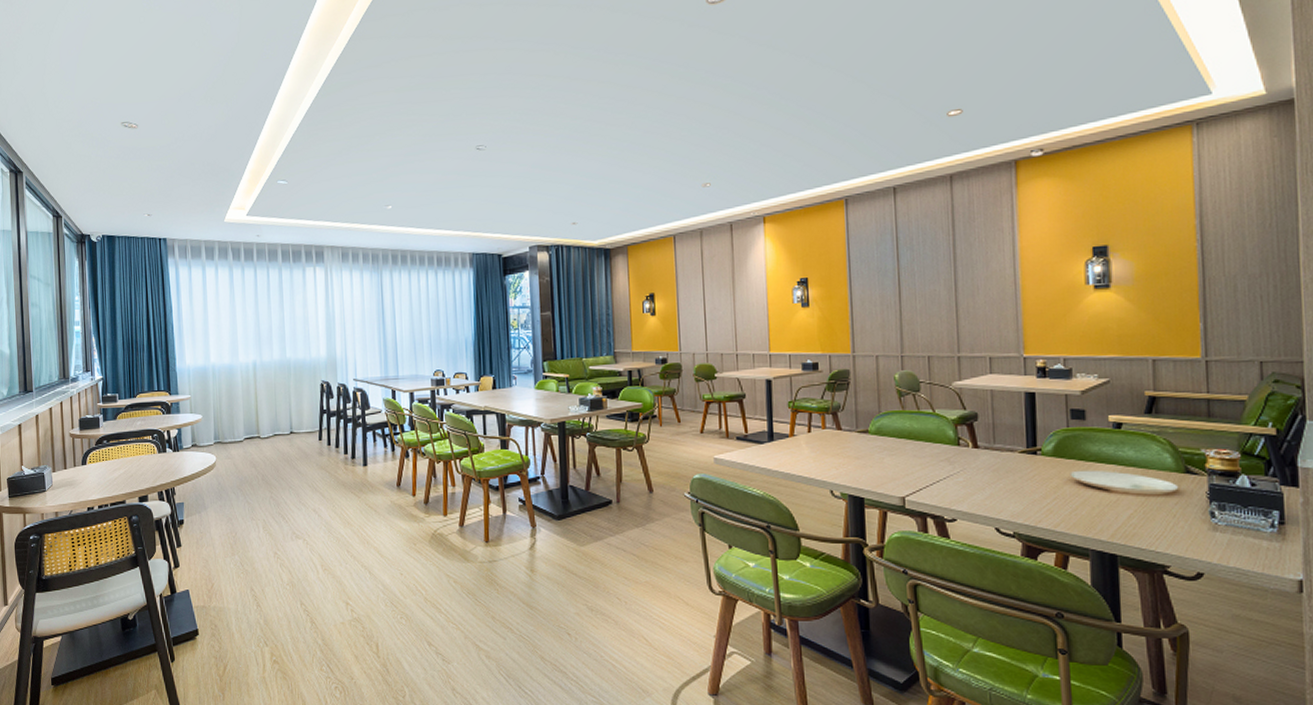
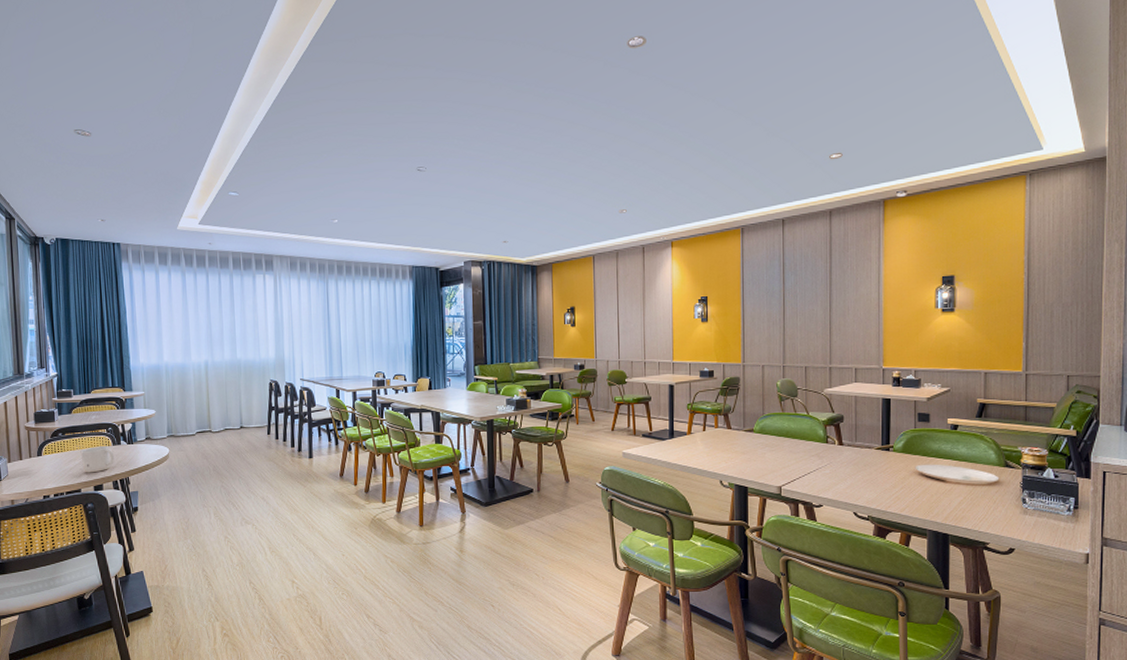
mug: none [125,454,160,483] -> present [80,446,115,473]

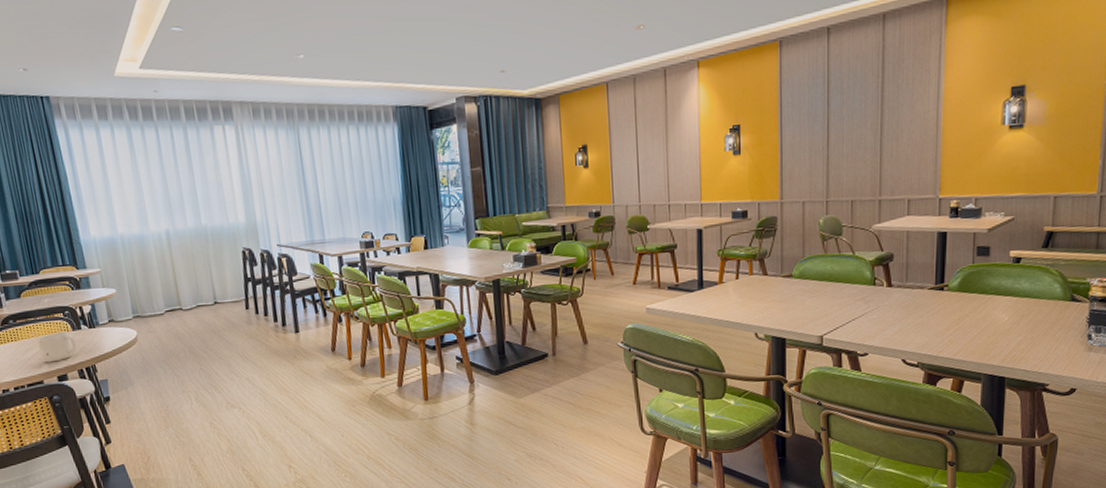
plate: present [915,464,1000,485] -> none [971,302,1064,323]

